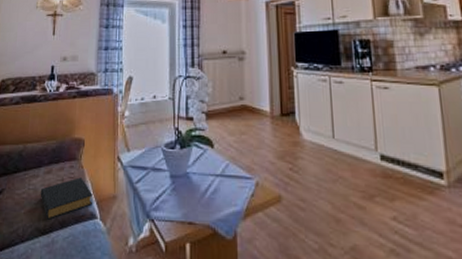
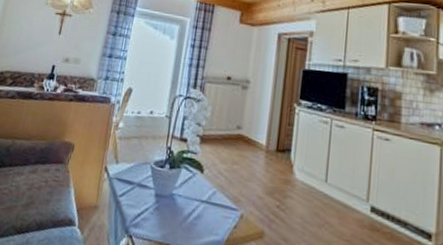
hardback book: present [40,177,93,220] -> none [21,181,74,220]

